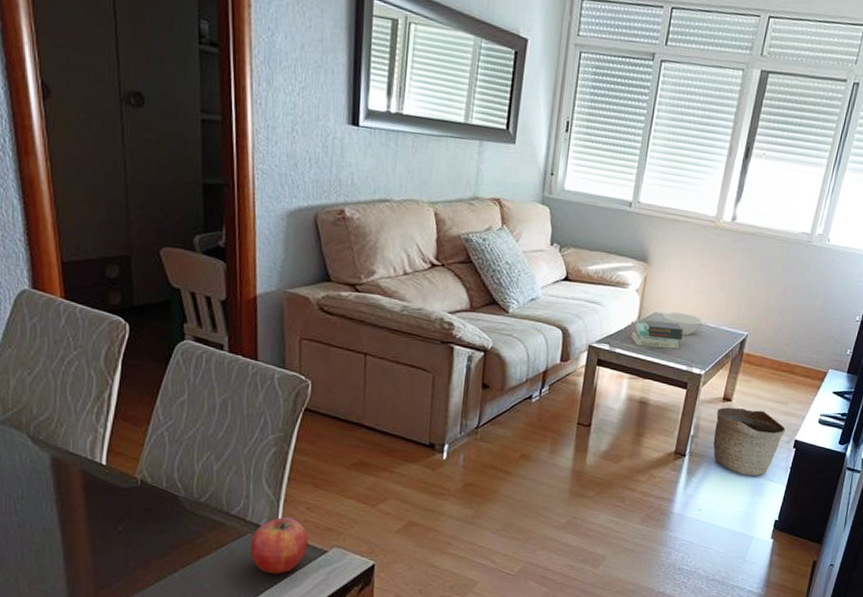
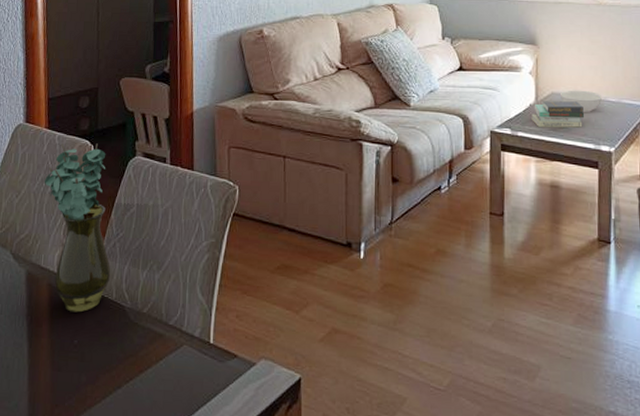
vase: none [64,318,158,500] -> present [44,143,110,313]
fruit: present [250,517,309,574] -> none [185,327,238,390]

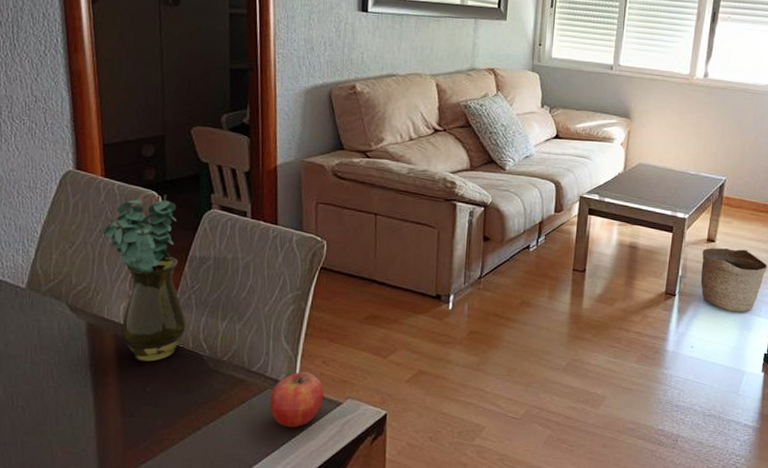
fruit: none [185,327,238,390] -> present [270,372,325,428]
books: present [531,101,584,128] -> none [618,170,666,196]
bowl: present [561,90,602,112] -> none [647,162,683,183]

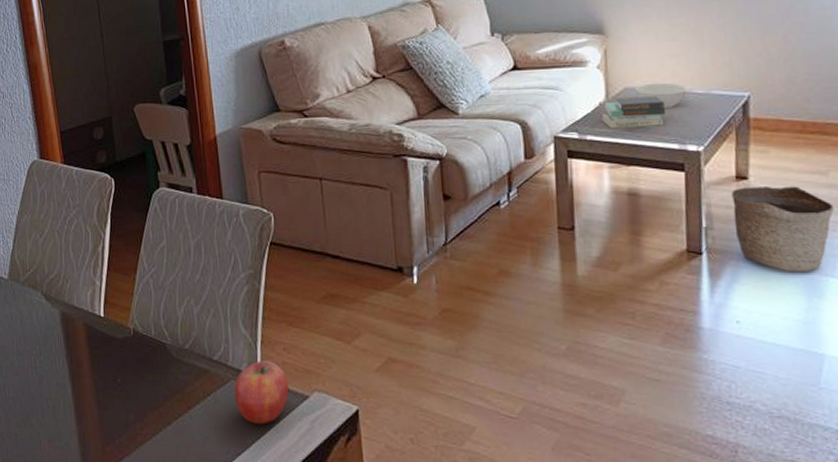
vase: present [103,193,185,362] -> none [66,176,146,351]
books: none [618,170,666,196] -> present [602,96,665,128]
bowl: none [647,162,683,183] -> present [636,82,686,108]

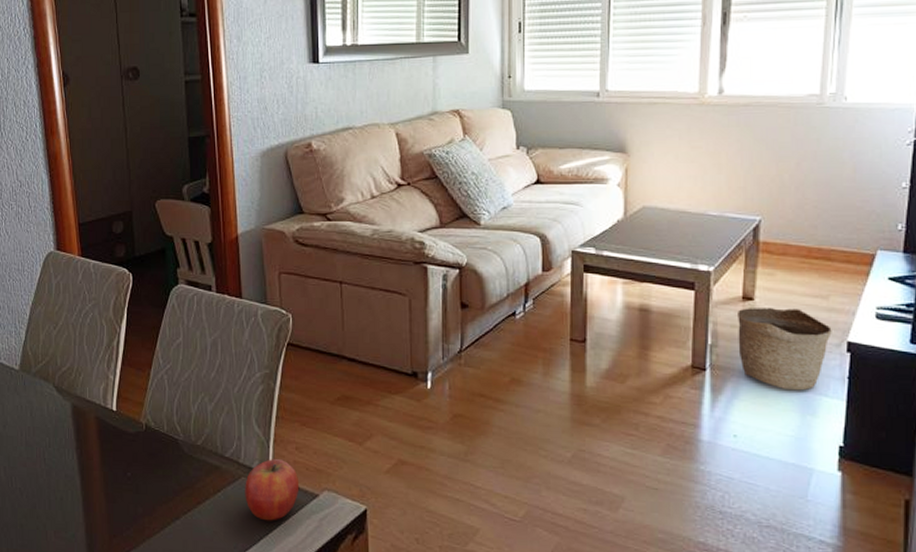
books: present [602,96,665,128] -> none [619,216,679,245]
bowl: present [636,82,686,108] -> none [653,203,701,228]

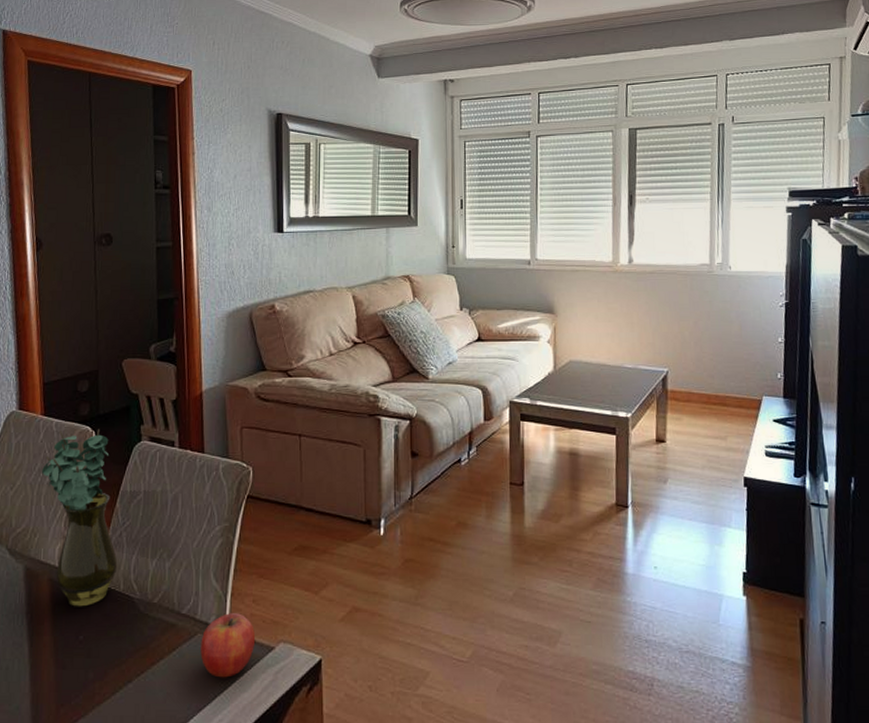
vase: none [82,271,159,445] -> present [41,429,117,607]
basket: present [738,308,832,391] -> none [653,449,731,523]

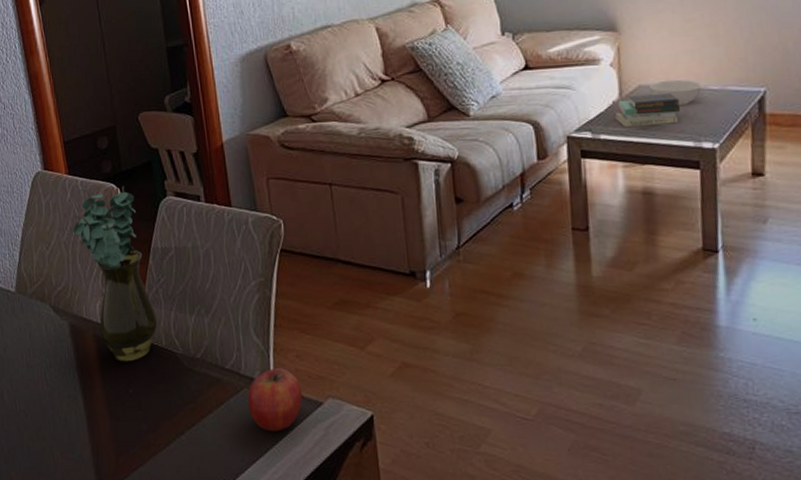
books: none [550,369,601,395] -> present [615,93,680,127]
bowl: none [578,357,618,379] -> present [650,79,701,105]

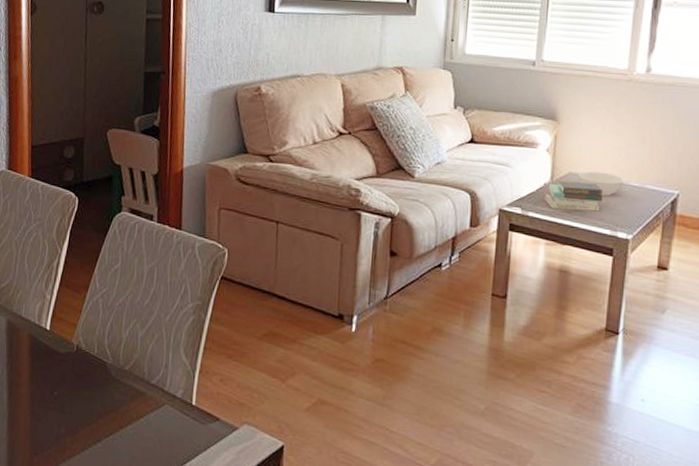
vase: present [73,186,157,362] -> none [26,194,93,365]
fruit: present [247,368,303,432] -> none [166,389,221,451]

